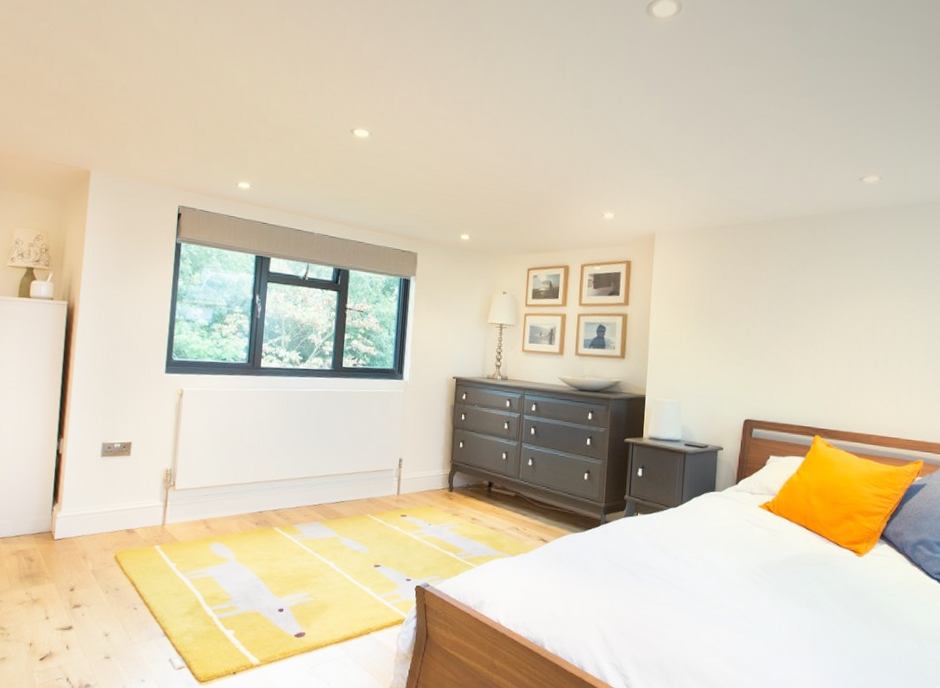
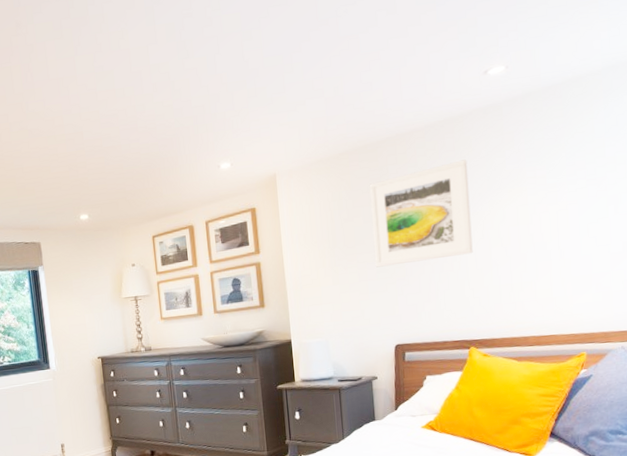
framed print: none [736,255,835,345] -> present [369,159,473,268]

